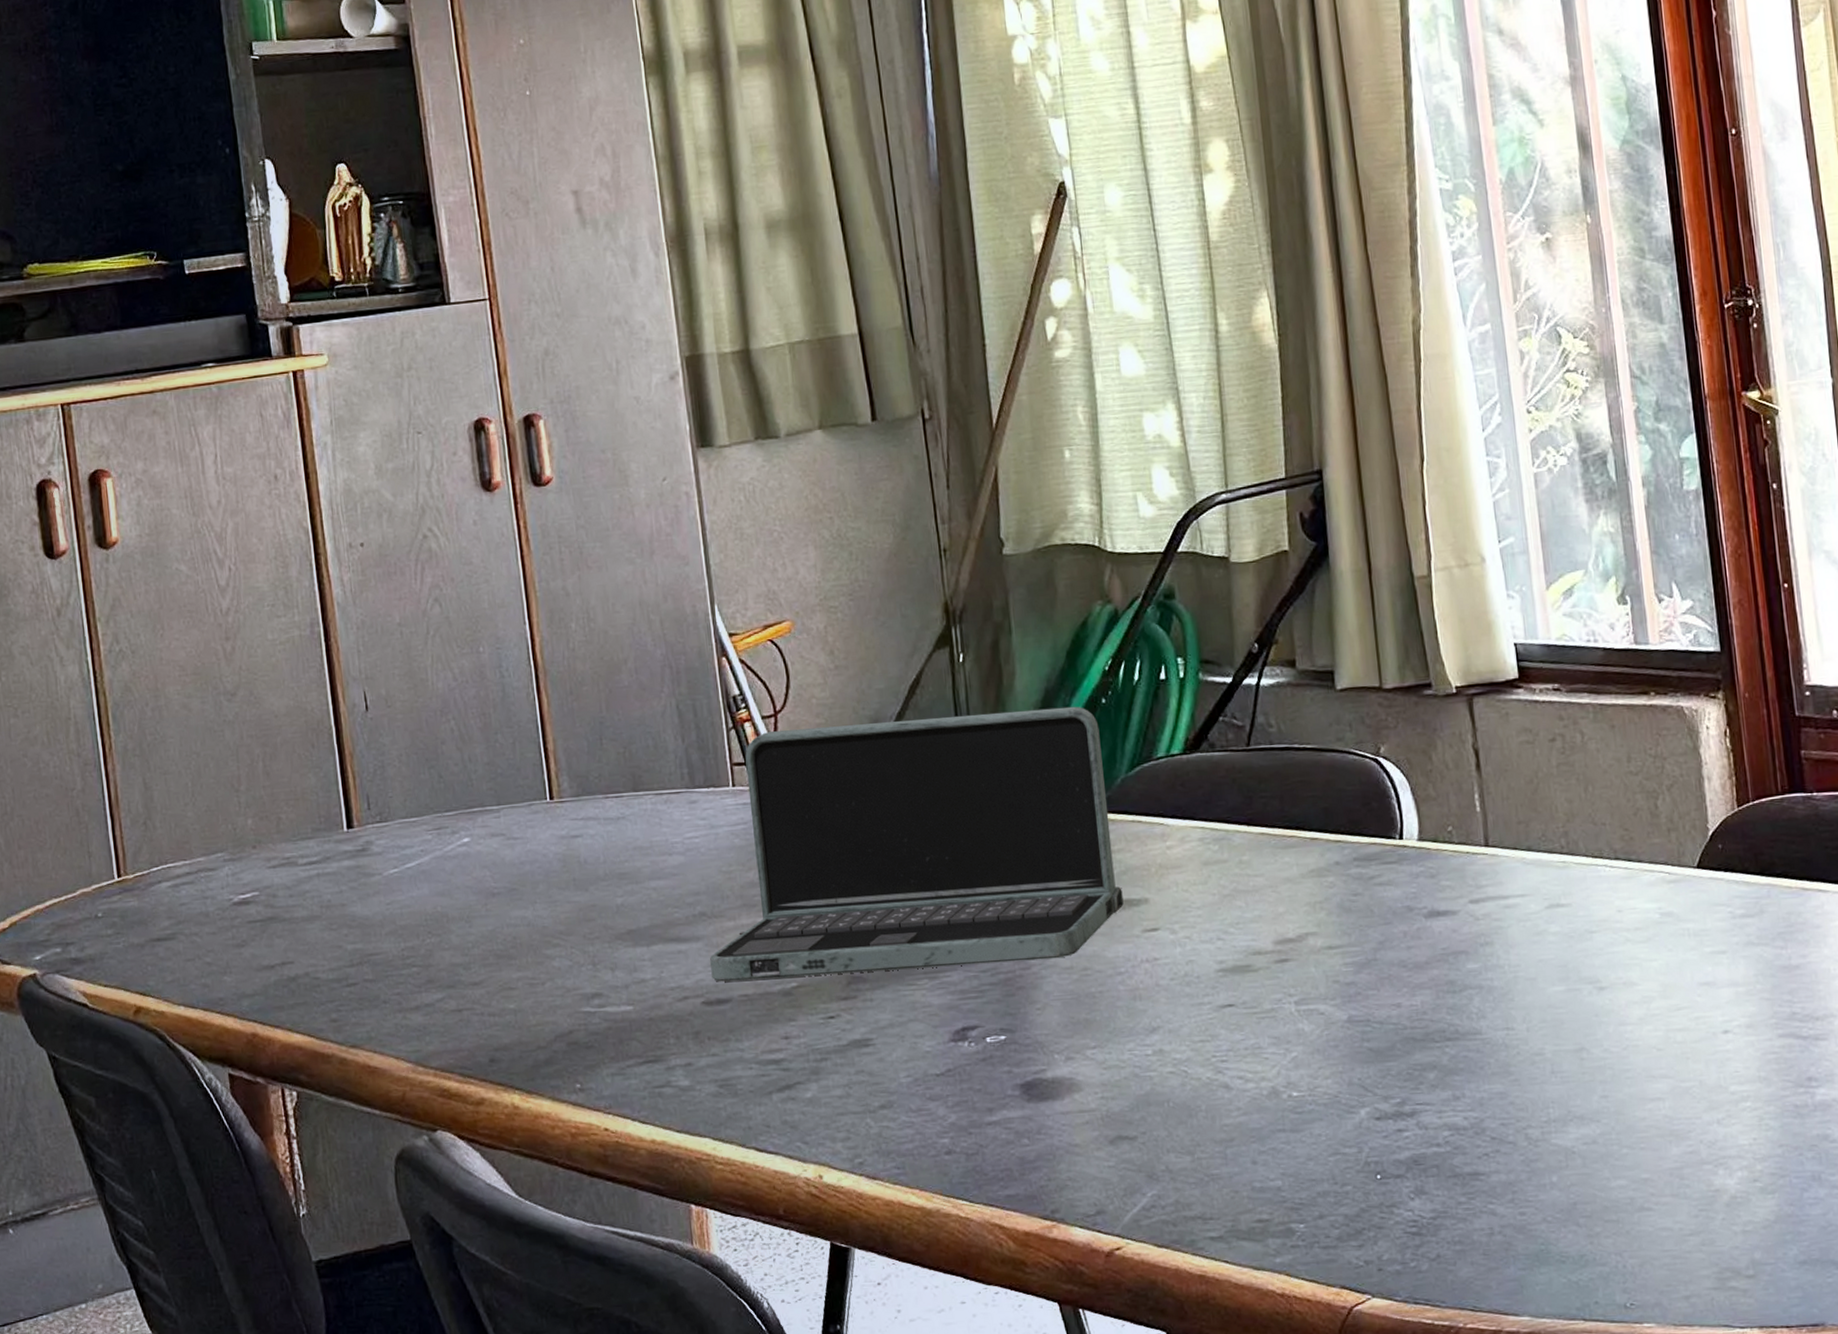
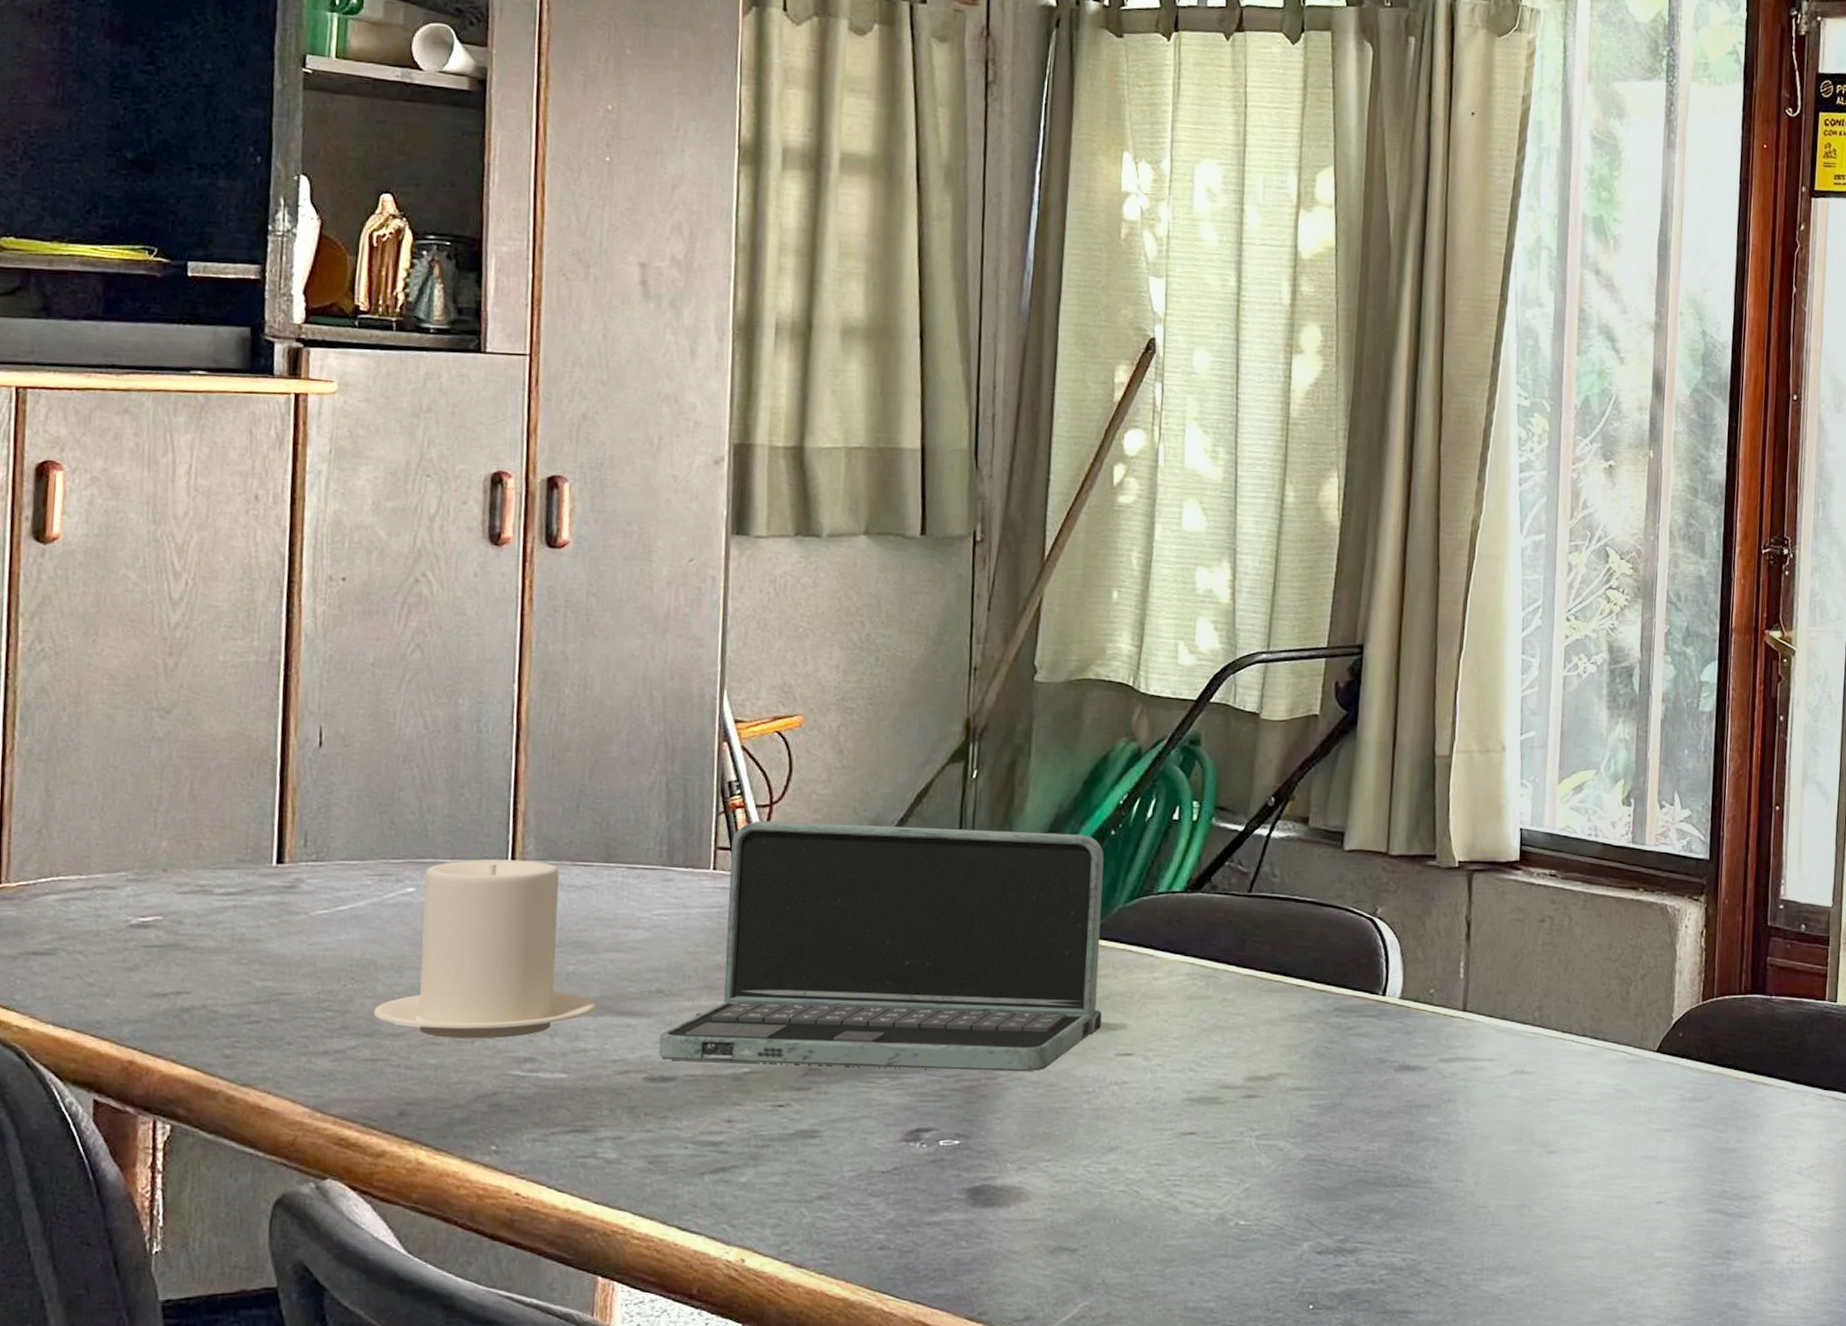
candle: none [453,798,648,982] -> present [374,859,596,1039]

